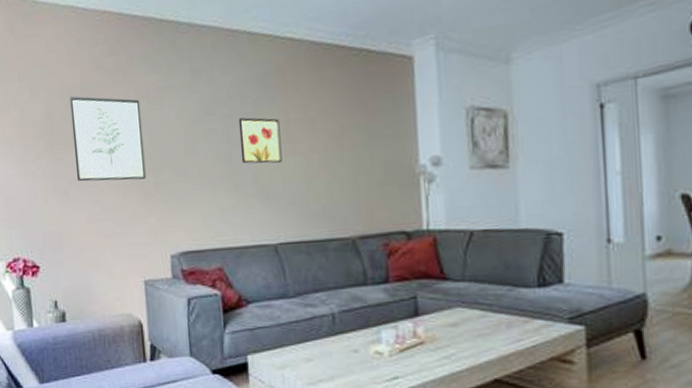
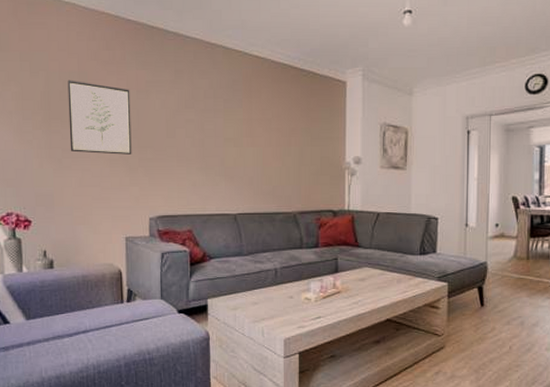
wall art: present [238,117,282,164] -> none [211,114,244,151]

